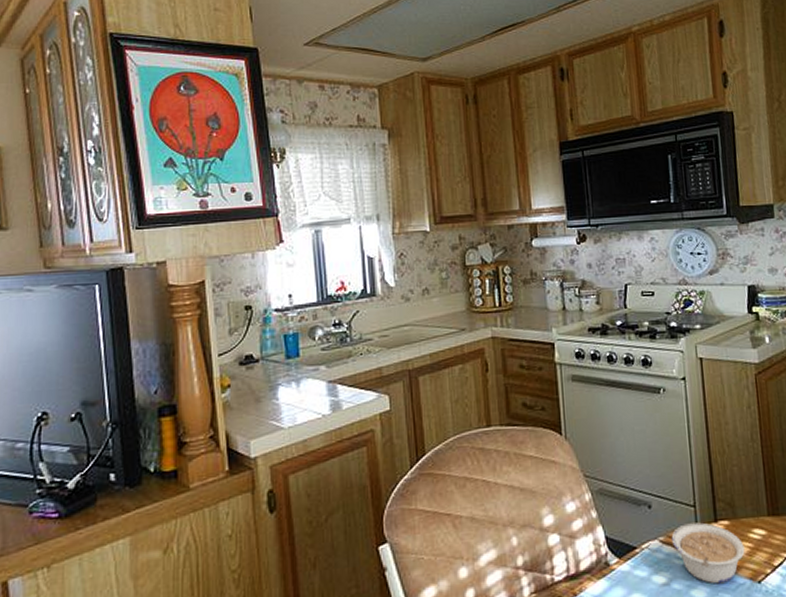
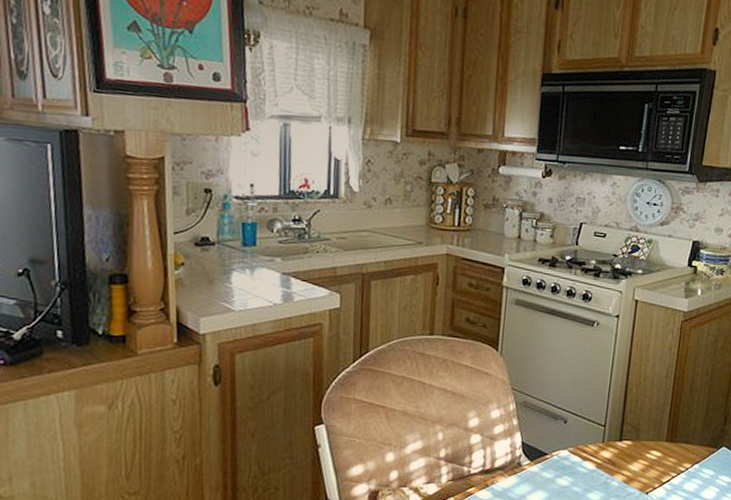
legume: present [671,522,745,584] -> none [579,439,641,491]

